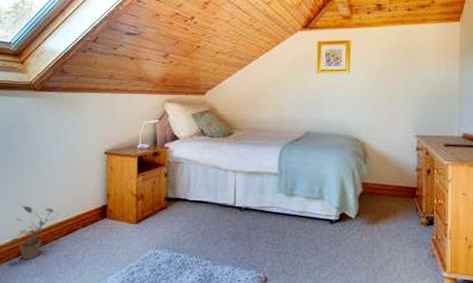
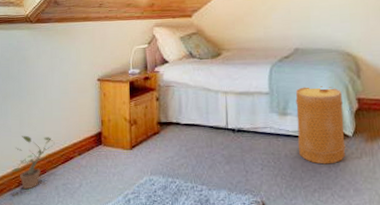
basket: none [302,169,349,244] -> present [296,86,346,165]

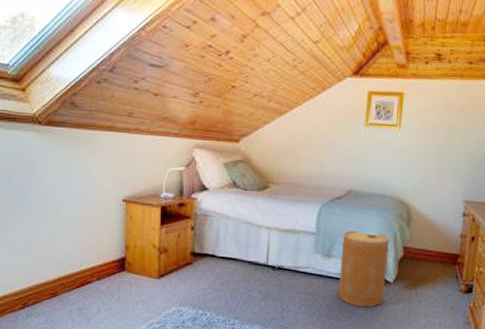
potted plant: present [11,135,55,190] -> none [15,253,69,312]

